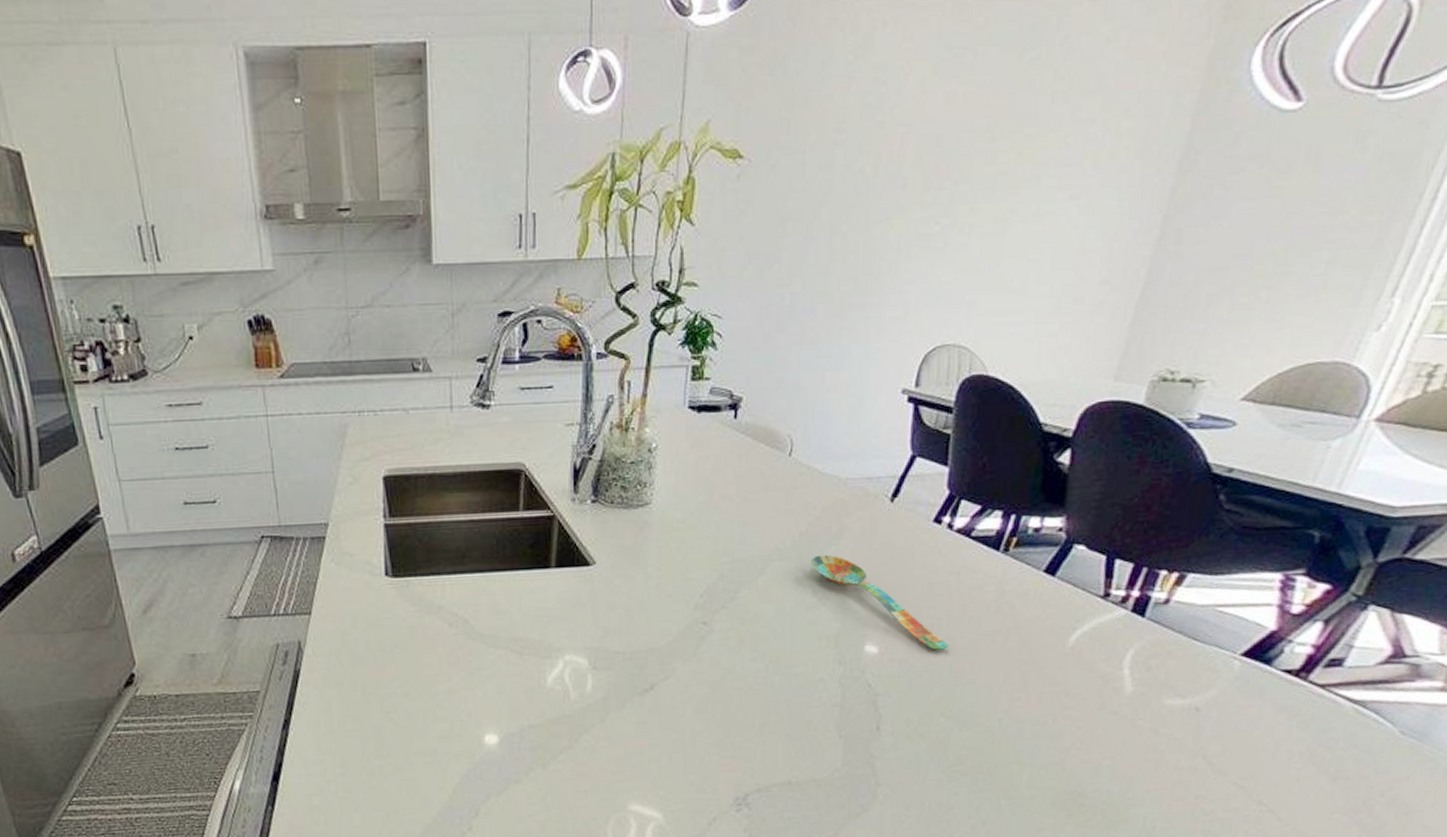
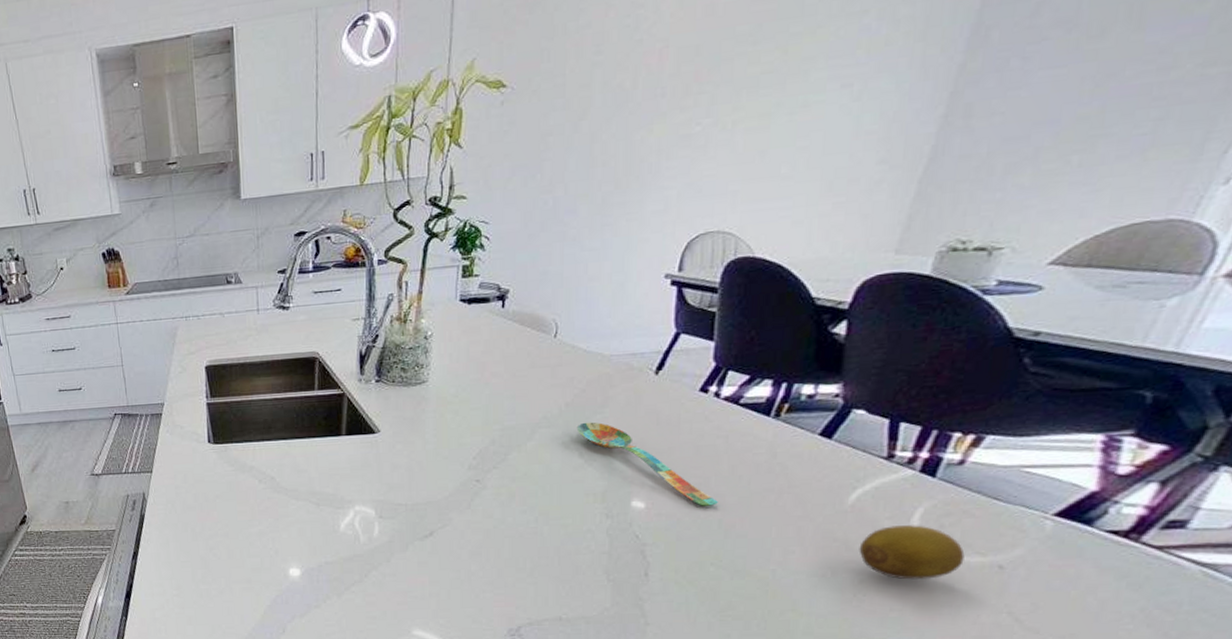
fruit: none [1077,667,1168,725] -> present [859,525,965,580]

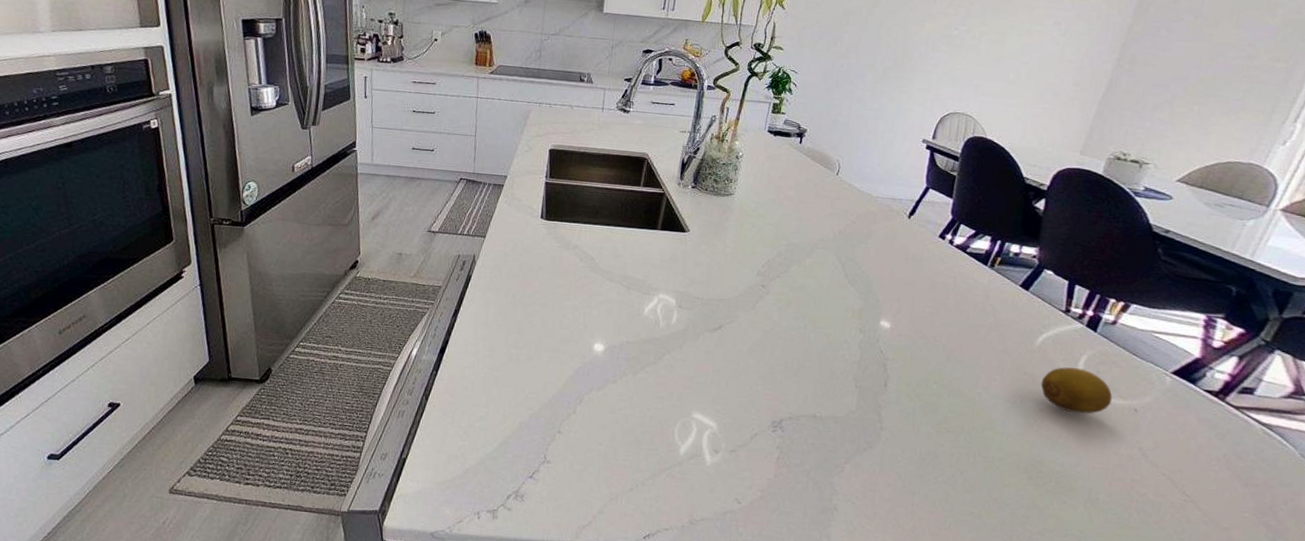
spoon: present [576,422,718,506] -> none [845,249,944,333]

